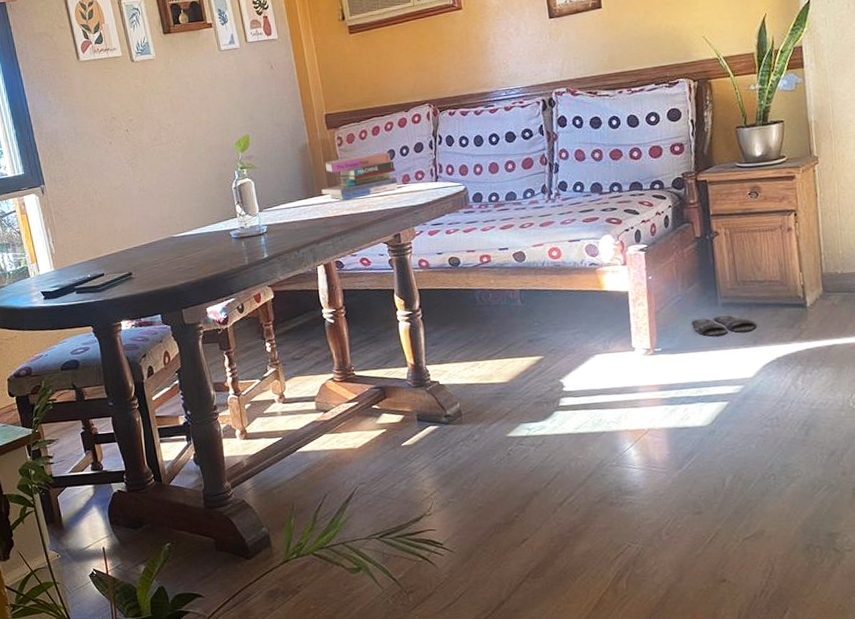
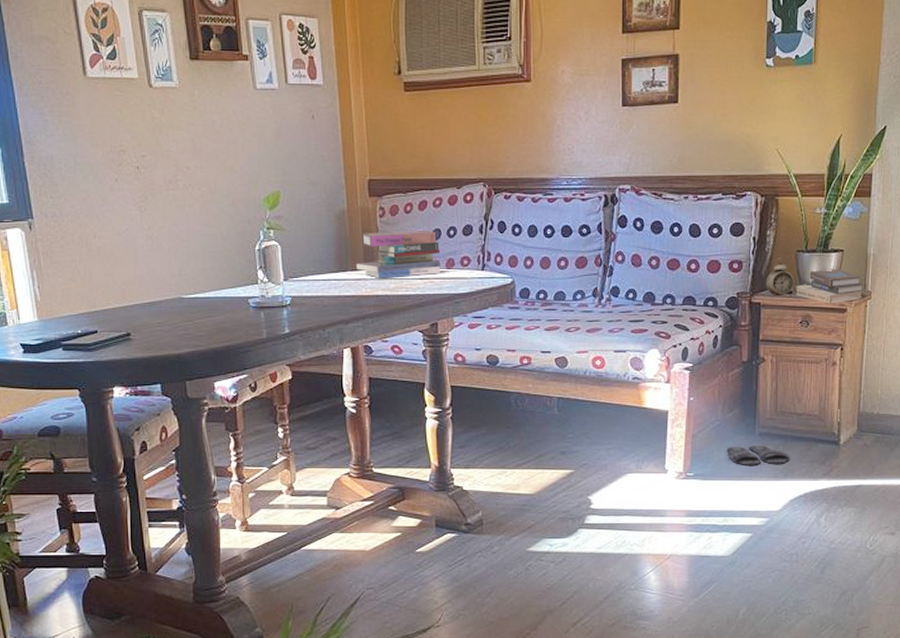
alarm clock: none [709,135,738,174] -> present [766,257,794,298]
books: none [736,139,810,174] -> present [792,269,863,304]

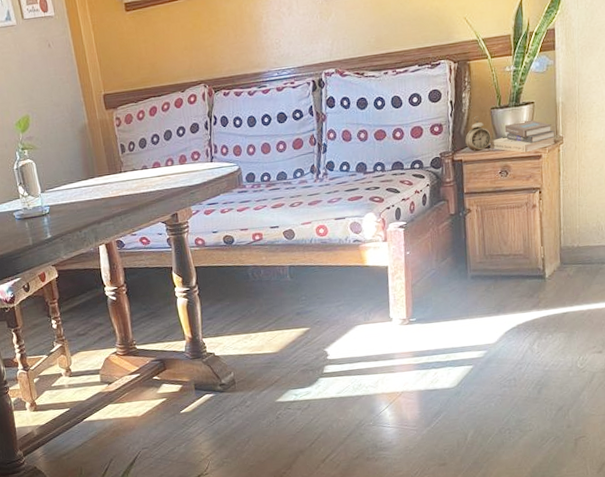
books: present [356,229,441,278] -> none [101,132,175,181]
slippers: present [727,445,788,467] -> none [444,287,500,307]

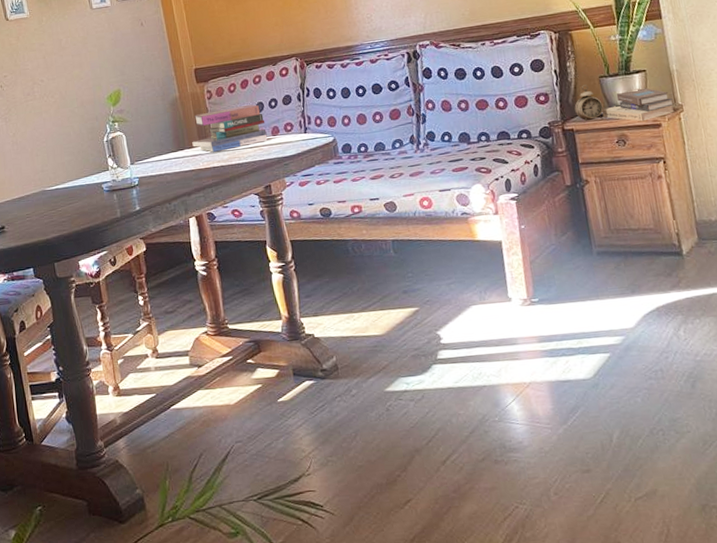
books: none [101,132,175,181] -> present [192,104,268,152]

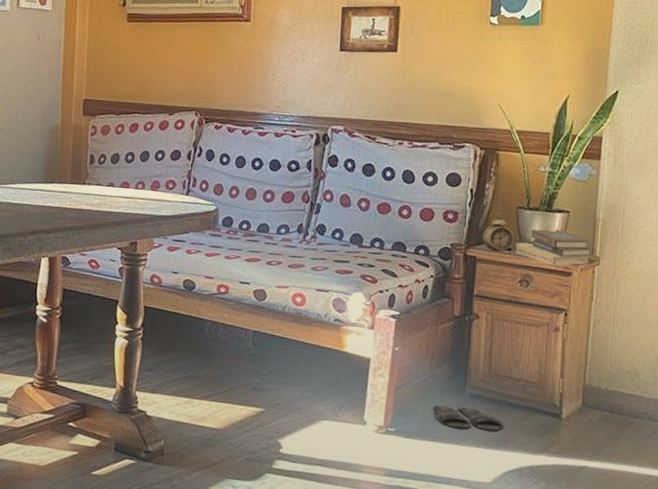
books: present [192,104,268,152] -> none [63,148,147,195]
slippers: none [568,264,633,287] -> present [433,404,502,432]

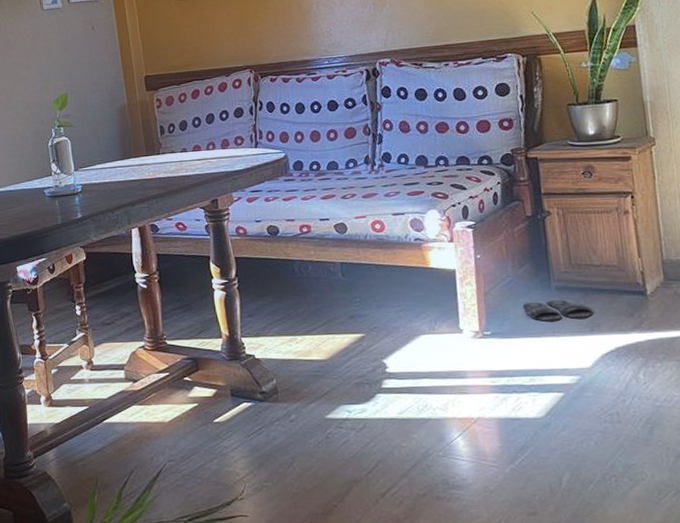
alarm clock: present [483,212,514,254] -> none [539,112,570,152]
books: present [511,229,591,266] -> none [568,118,646,153]

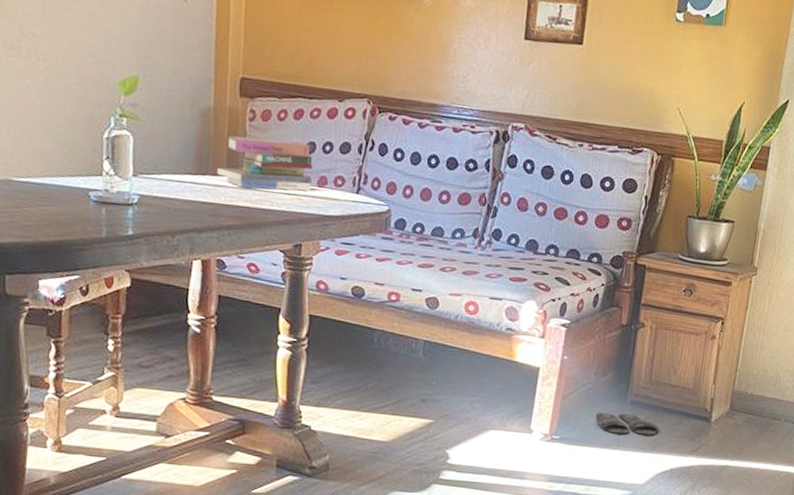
books: none [138,115,217,163] -> present [217,135,313,191]

